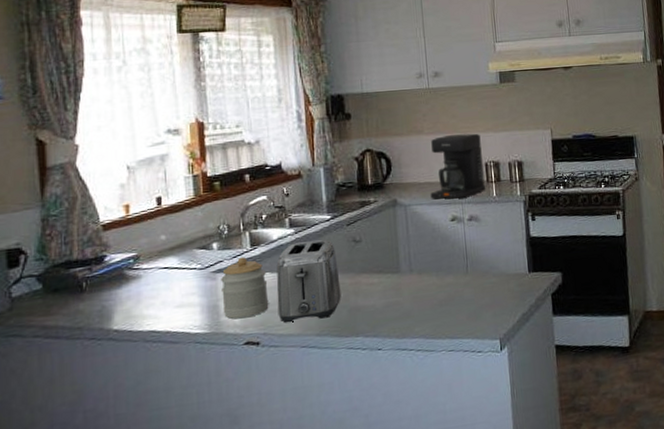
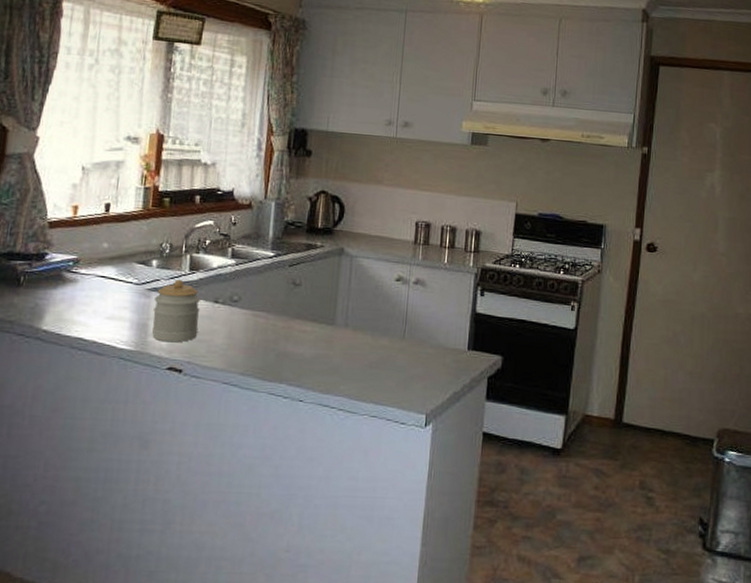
toaster: present [276,239,341,324] -> none [205,275,274,358]
coffee maker: present [430,133,486,199] -> none [379,190,441,259]

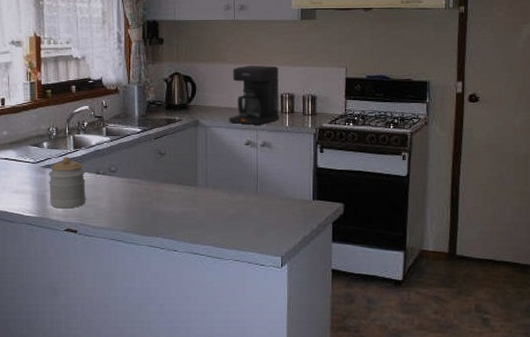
coffee maker: none [379,190,441,259] -> present [229,65,280,125]

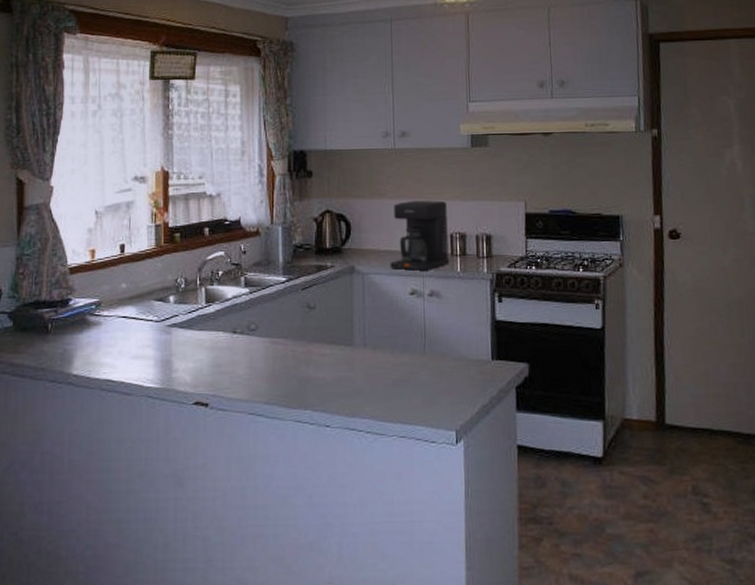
jar: present [49,157,86,209] -> none [175,313,220,377]

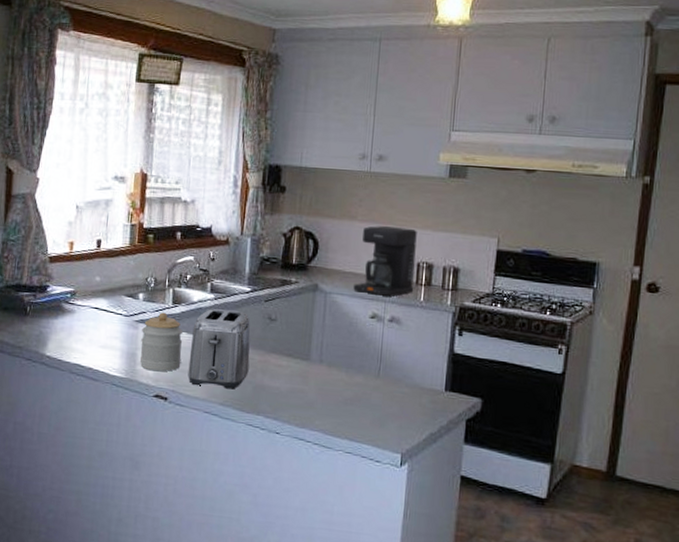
jar: none [175,313,220,377] -> present [139,312,183,372]
toaster: none [228,303,292,387] -> present [187,309,251,390]

